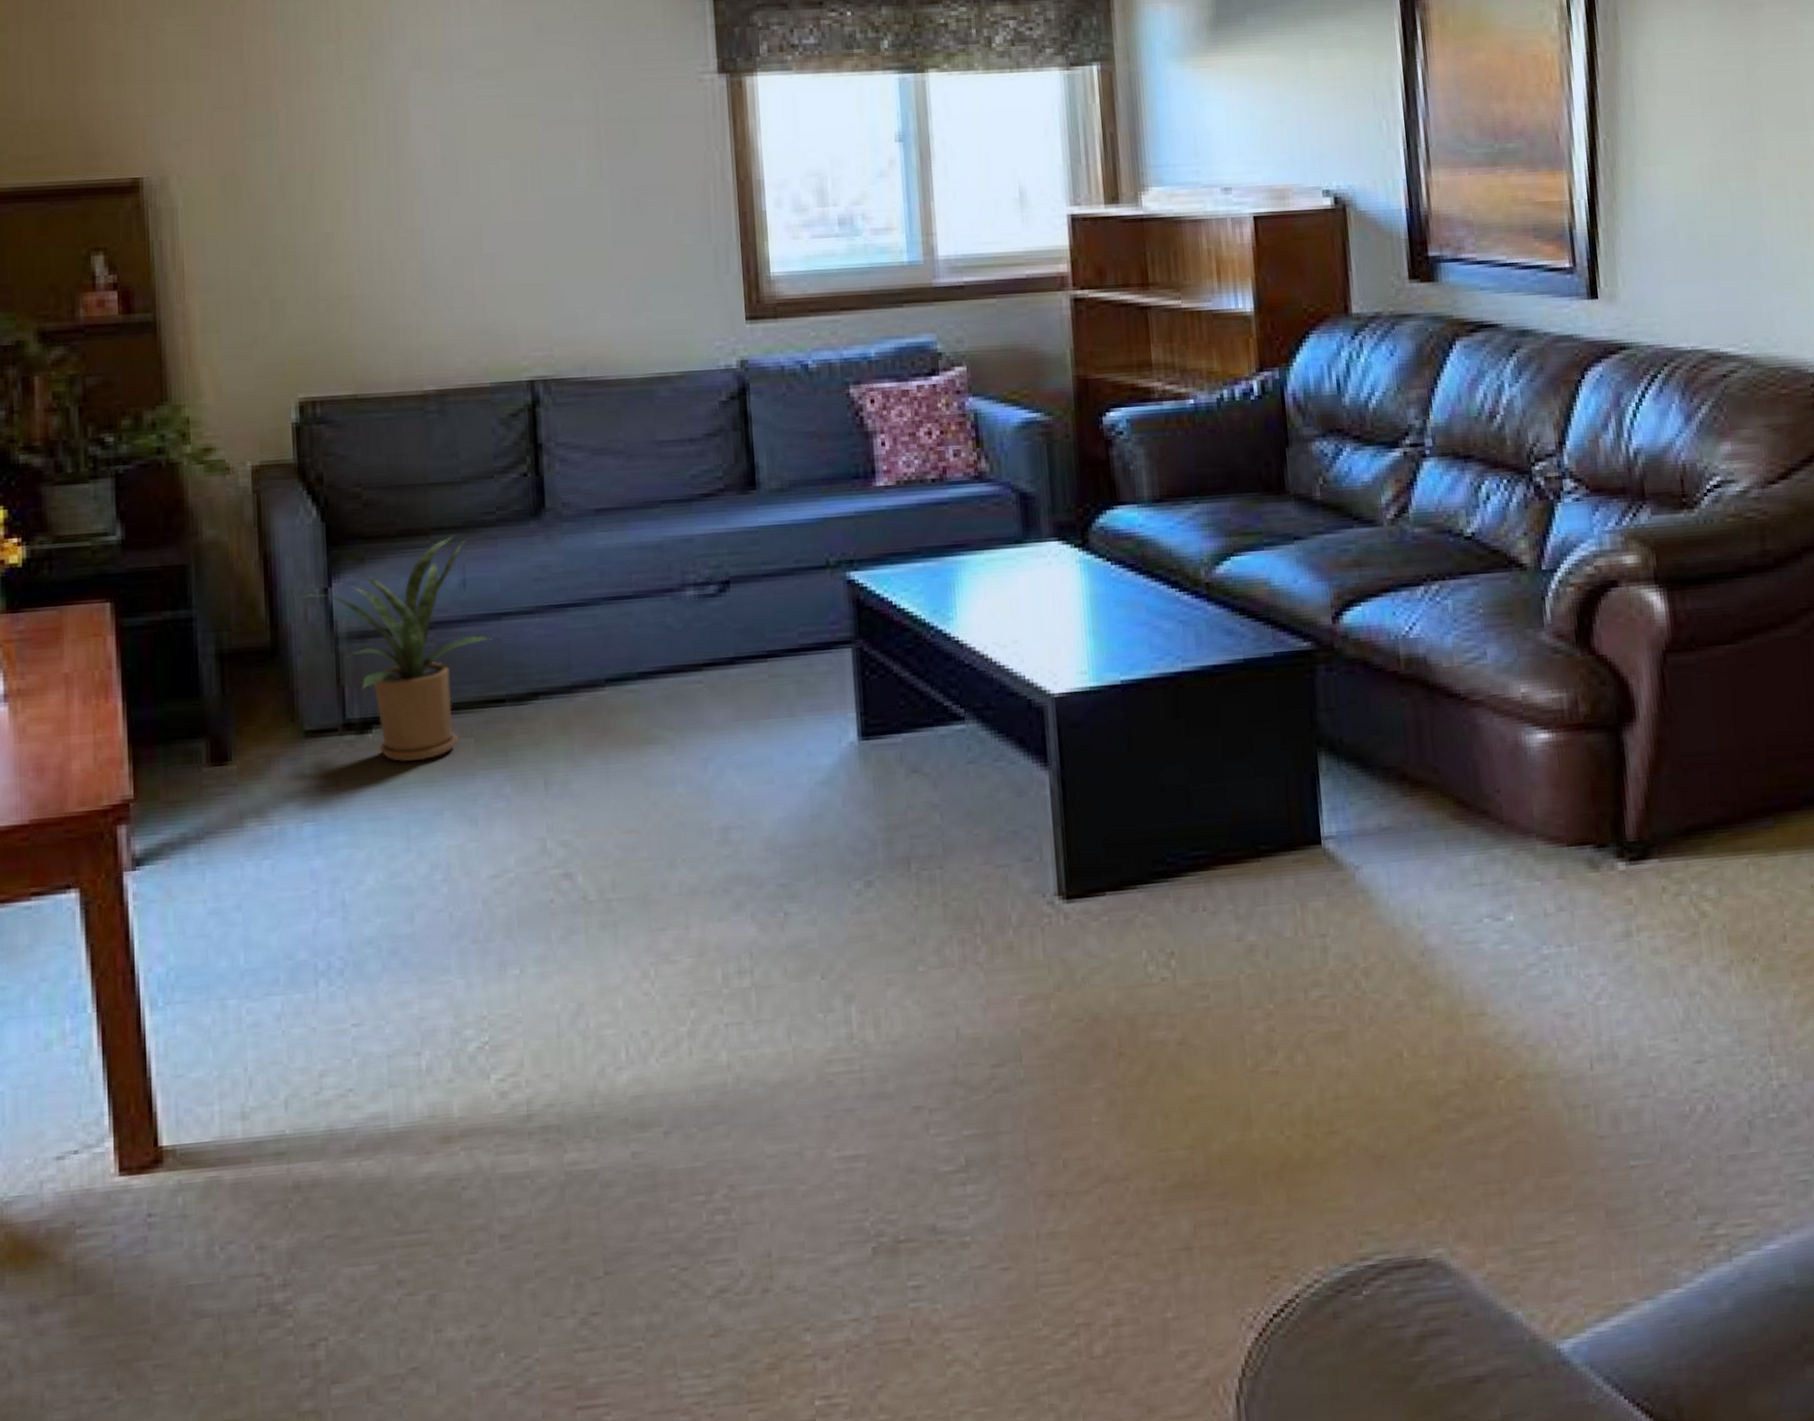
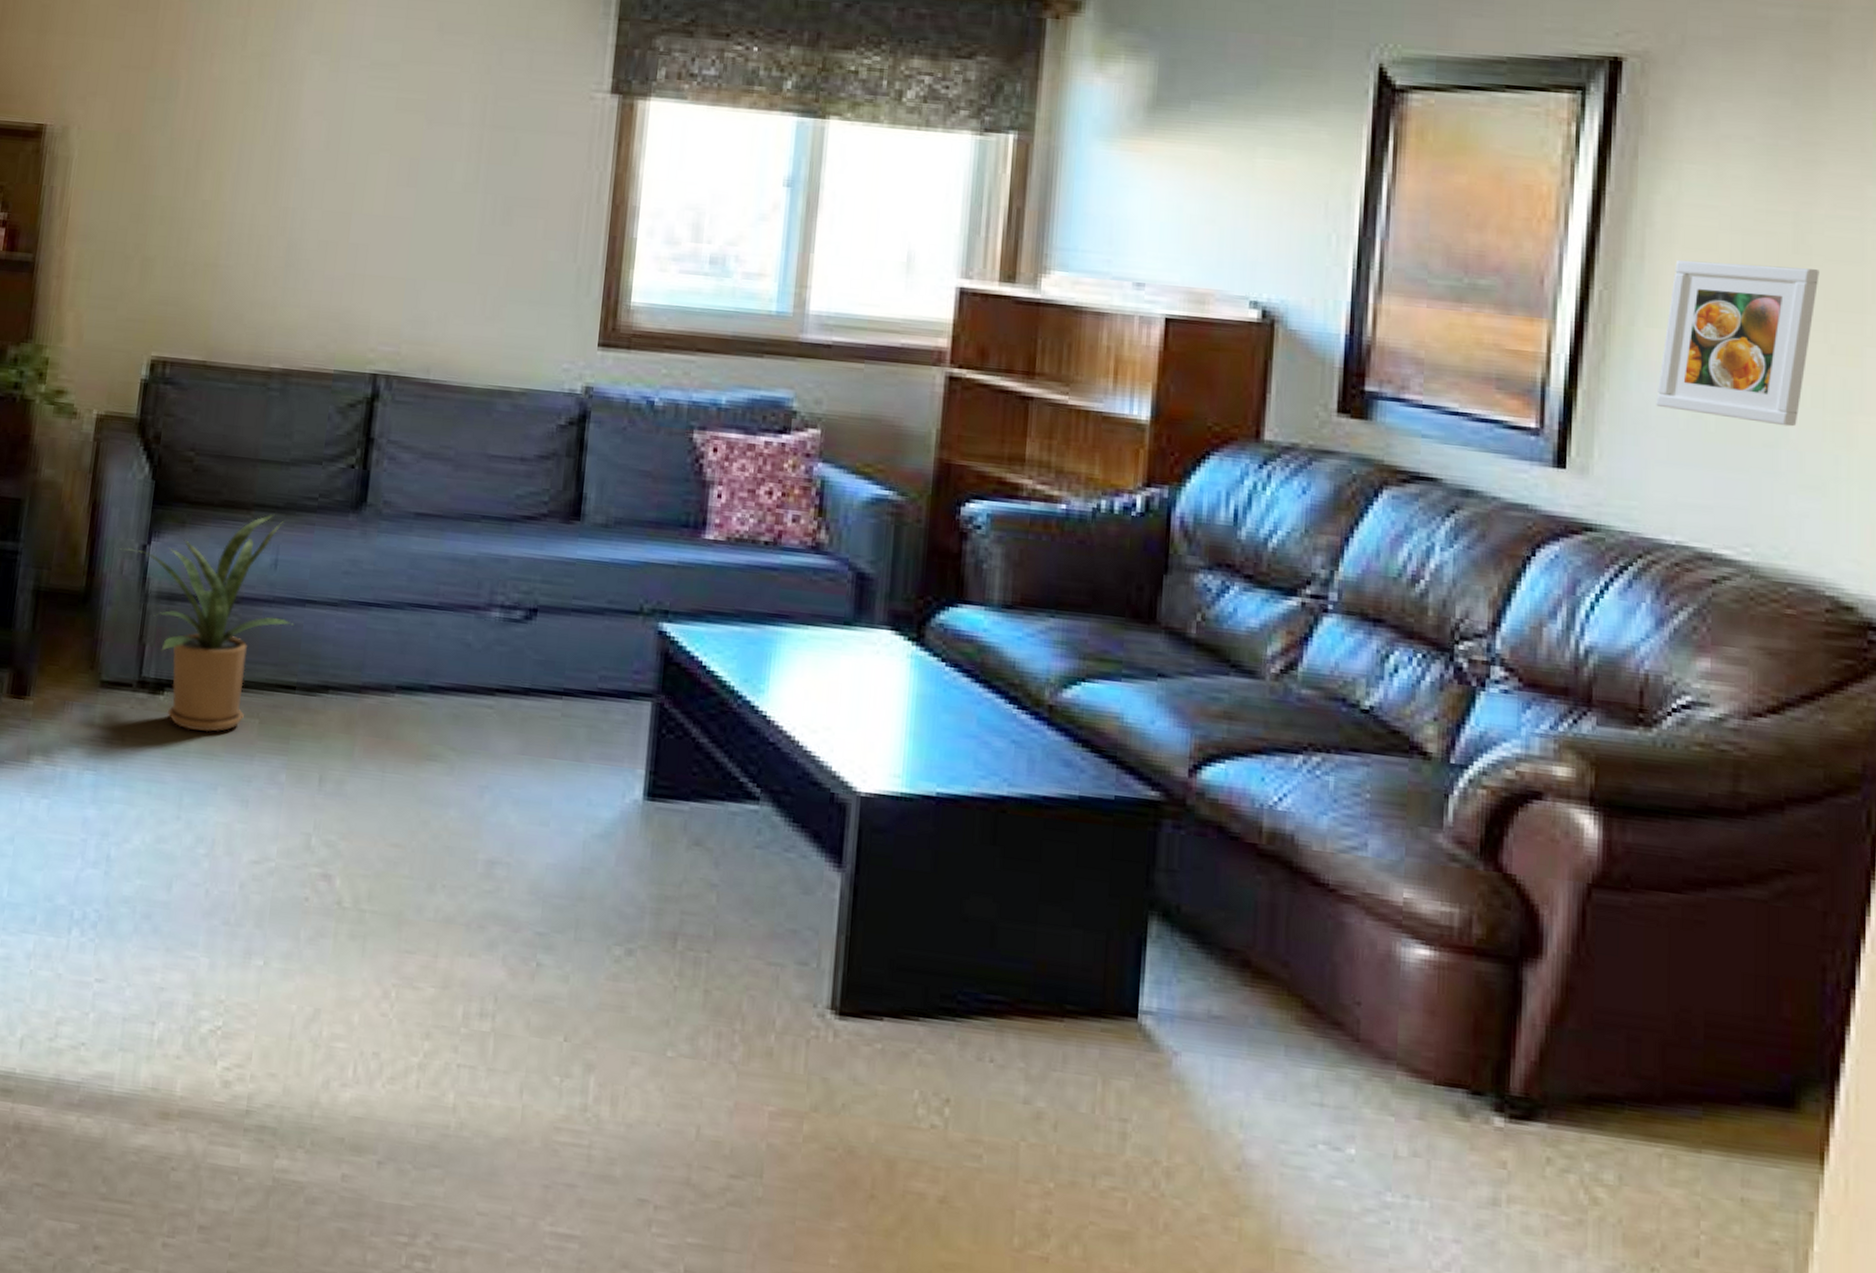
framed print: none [1659,97,1770,235] -> present [1656,260,1820,427]

